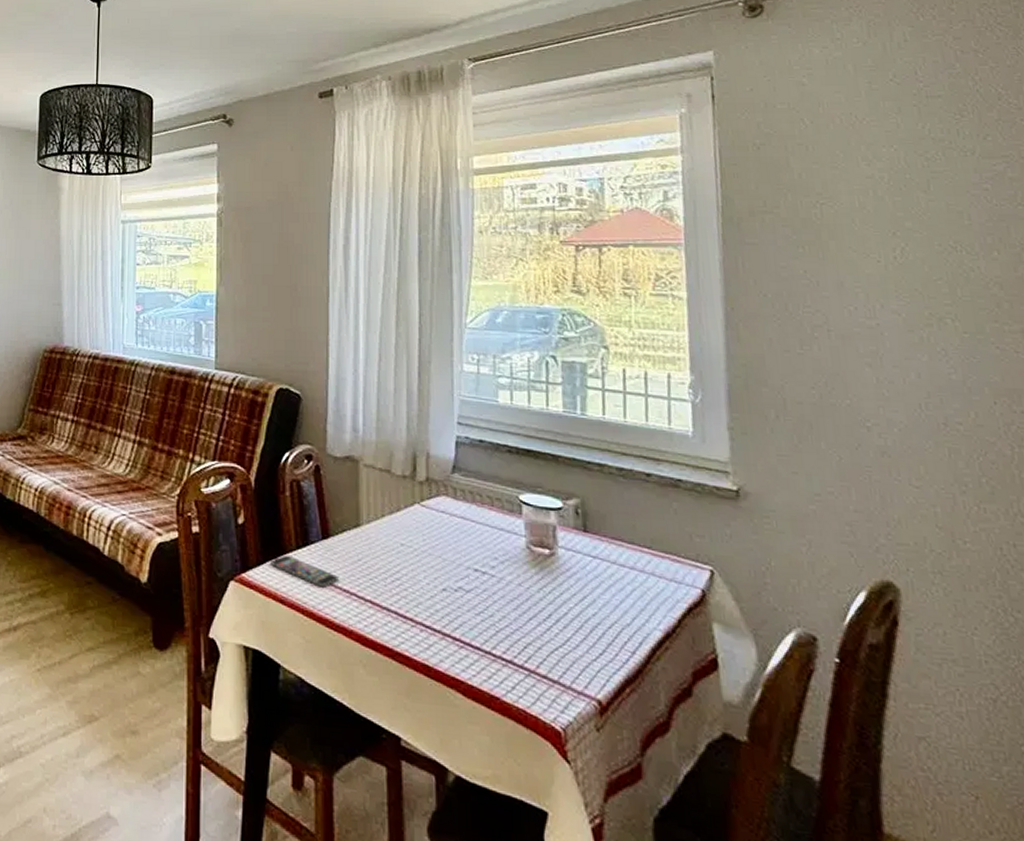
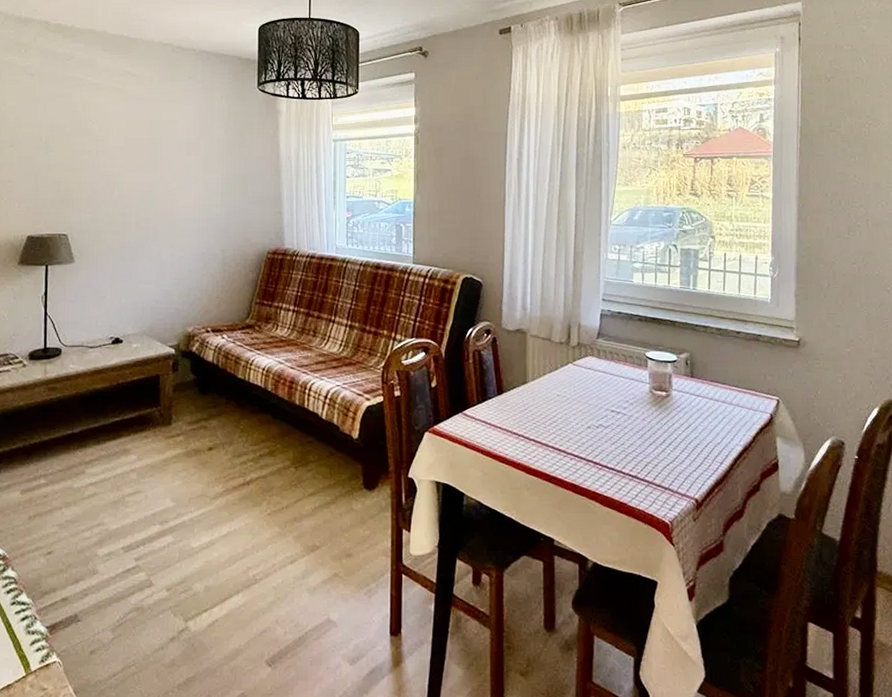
smartphone: present [271,554,338,586] -> none [457,409,510,431]

